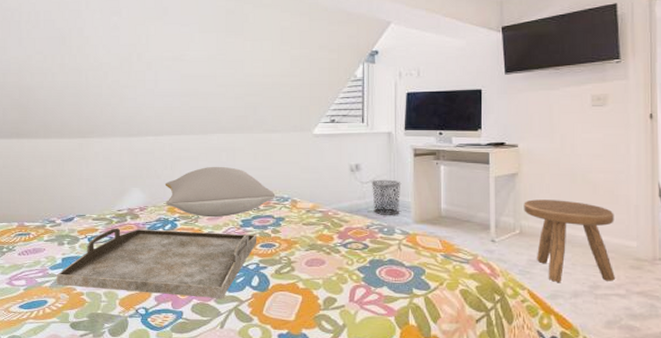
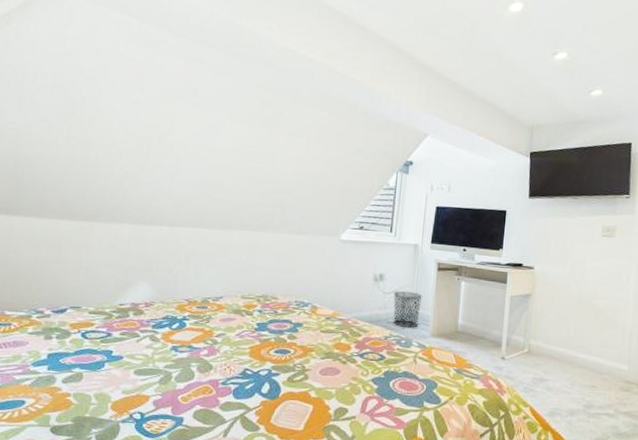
serving tray: present [56,228,257,298] -> none [38,323,272,405]
pillow: present [165,166,276,218] -> none [175,264,296,319]
stool: present [524,199,615,282] -> none [533,320,612,402]

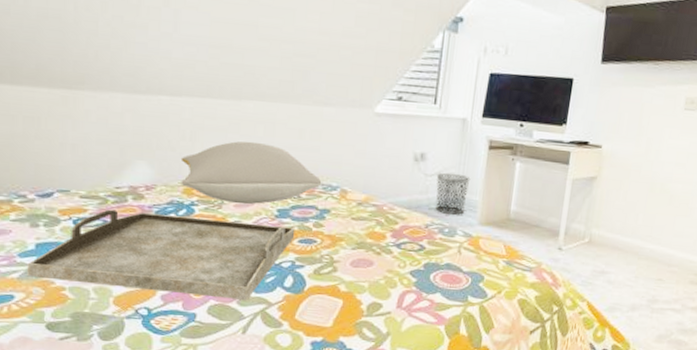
serving tray: none [38,323,272,405] -> present [27,209,295,300]
pillow: none [175,264,296,319] -> present [180,141,322,205]

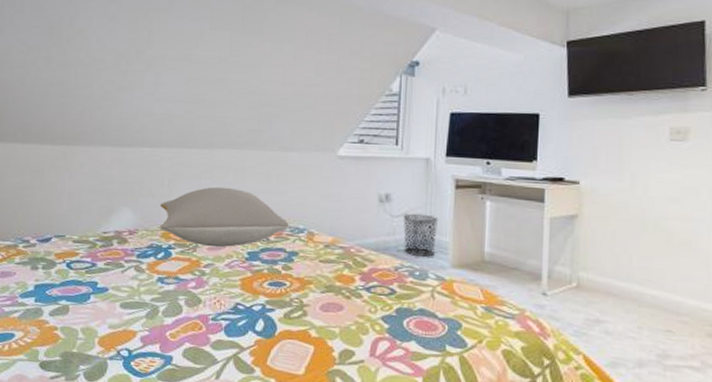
serving tray: present [27,209,295,300] -> none [26,253,265,344]

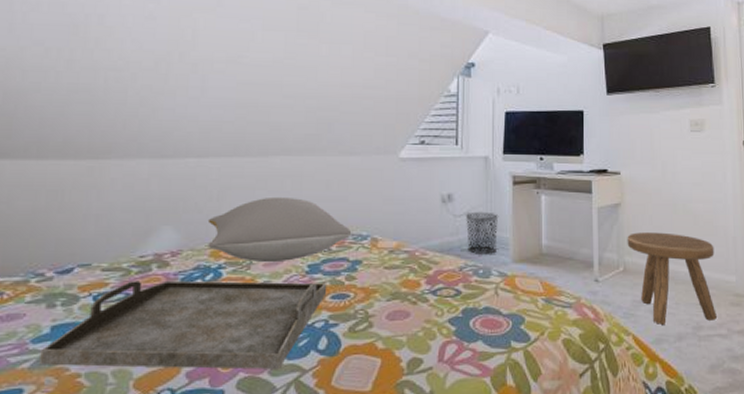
serving tray: none [26,253,265,344] -> present [39,280,327,370]
stool: none [583,247,691,351] -> present [627,232,717,324]

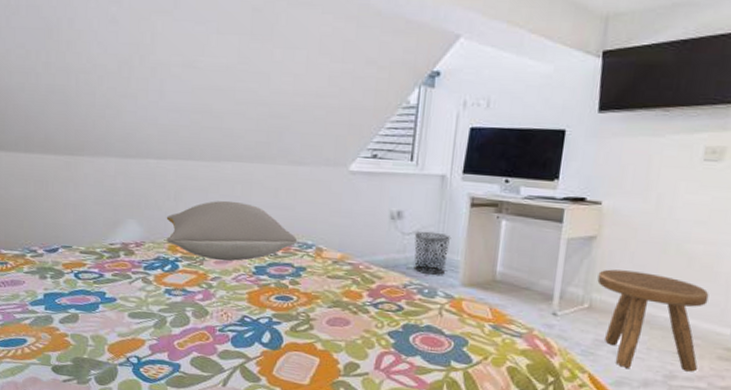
serving tray: present [39,280,327,370] -> none [37,264,272,354]

